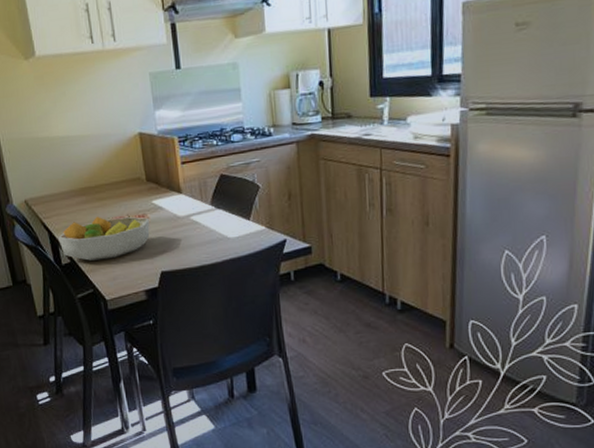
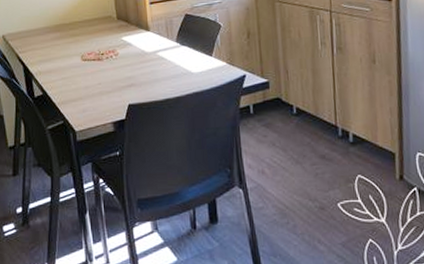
fruit bowl: present [58,216,150,261] -> none [32,51,119,93]

